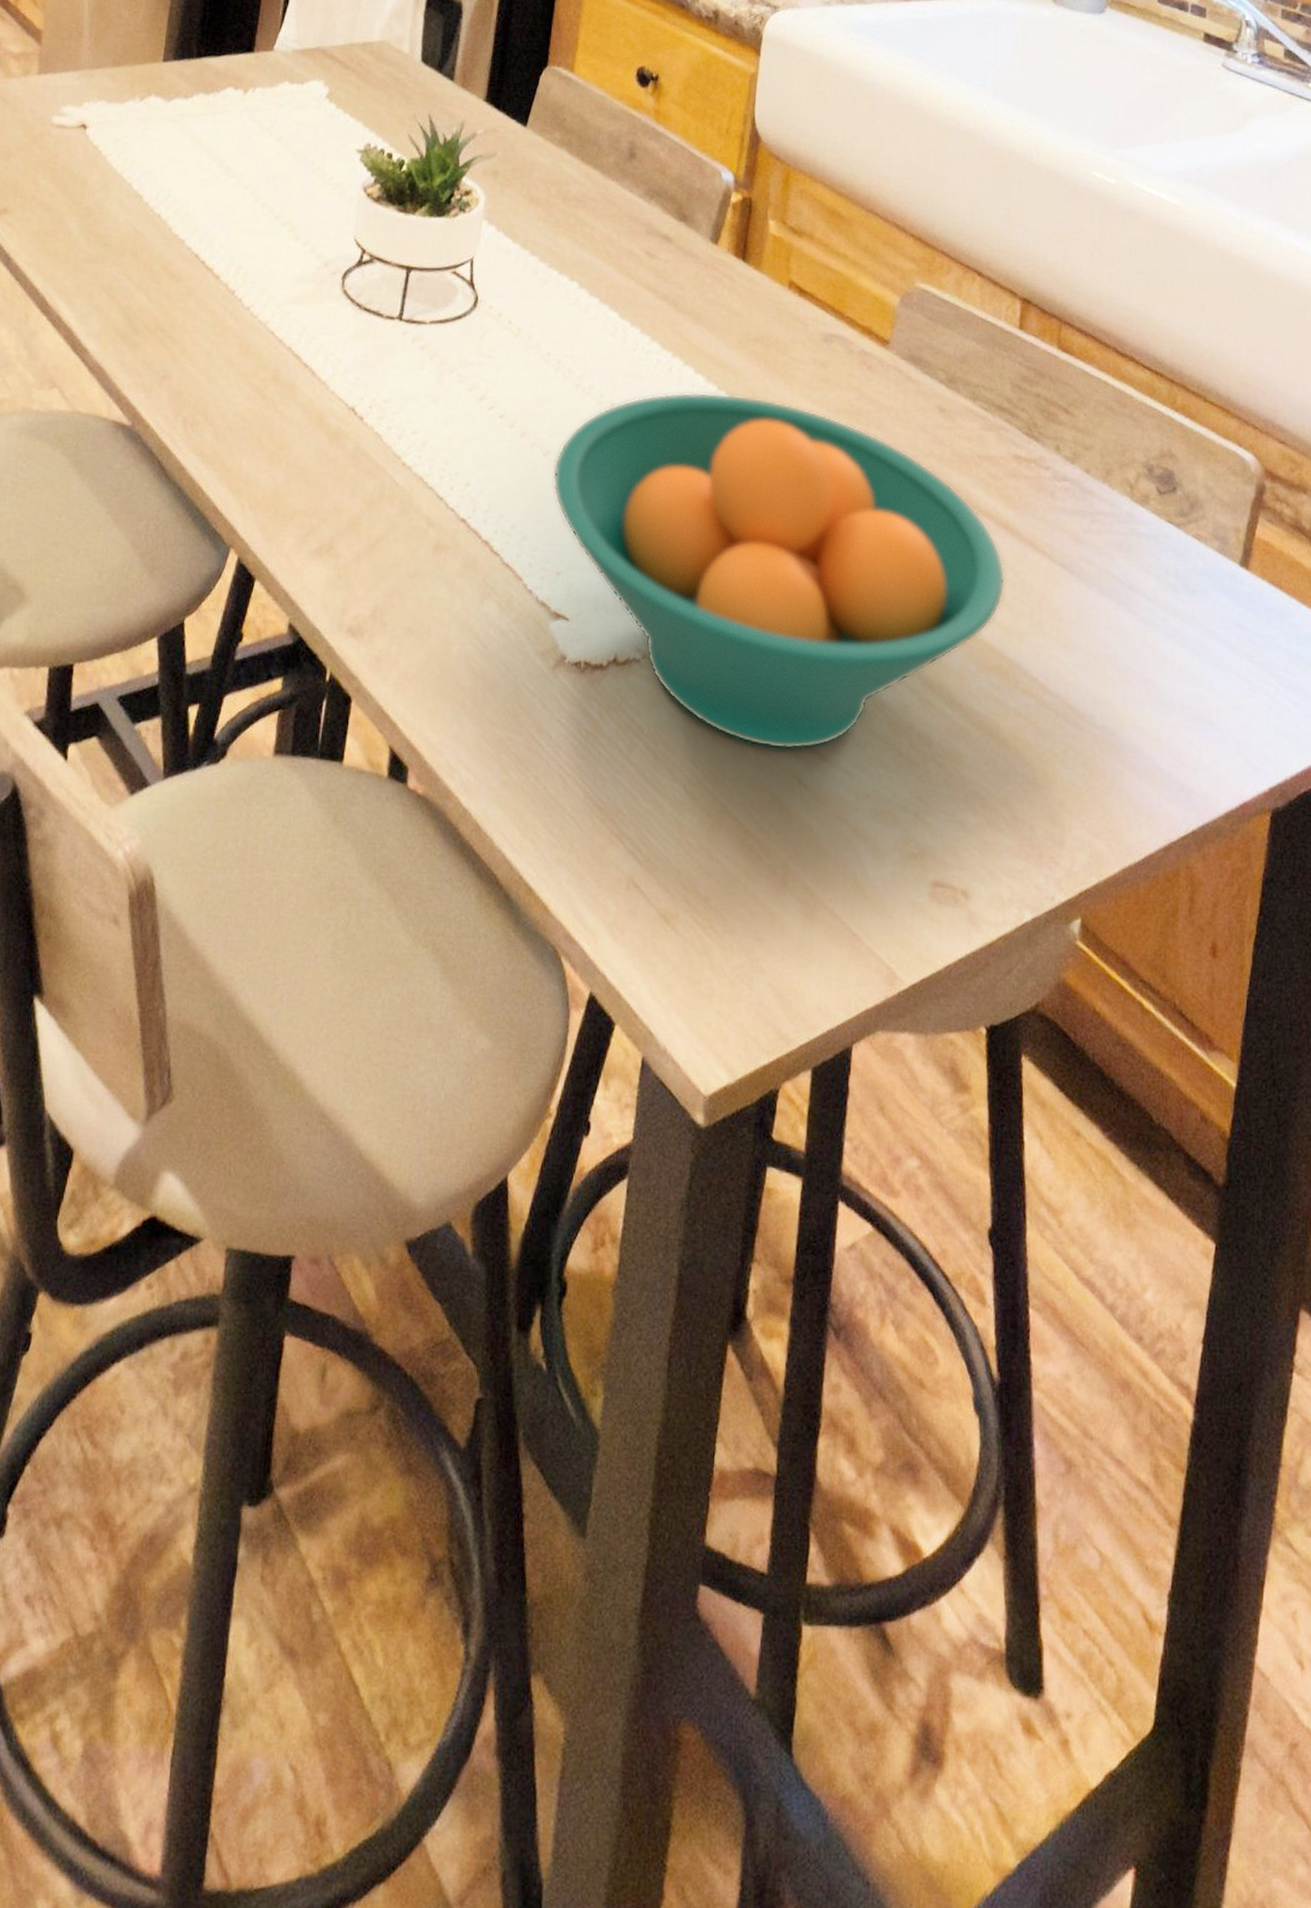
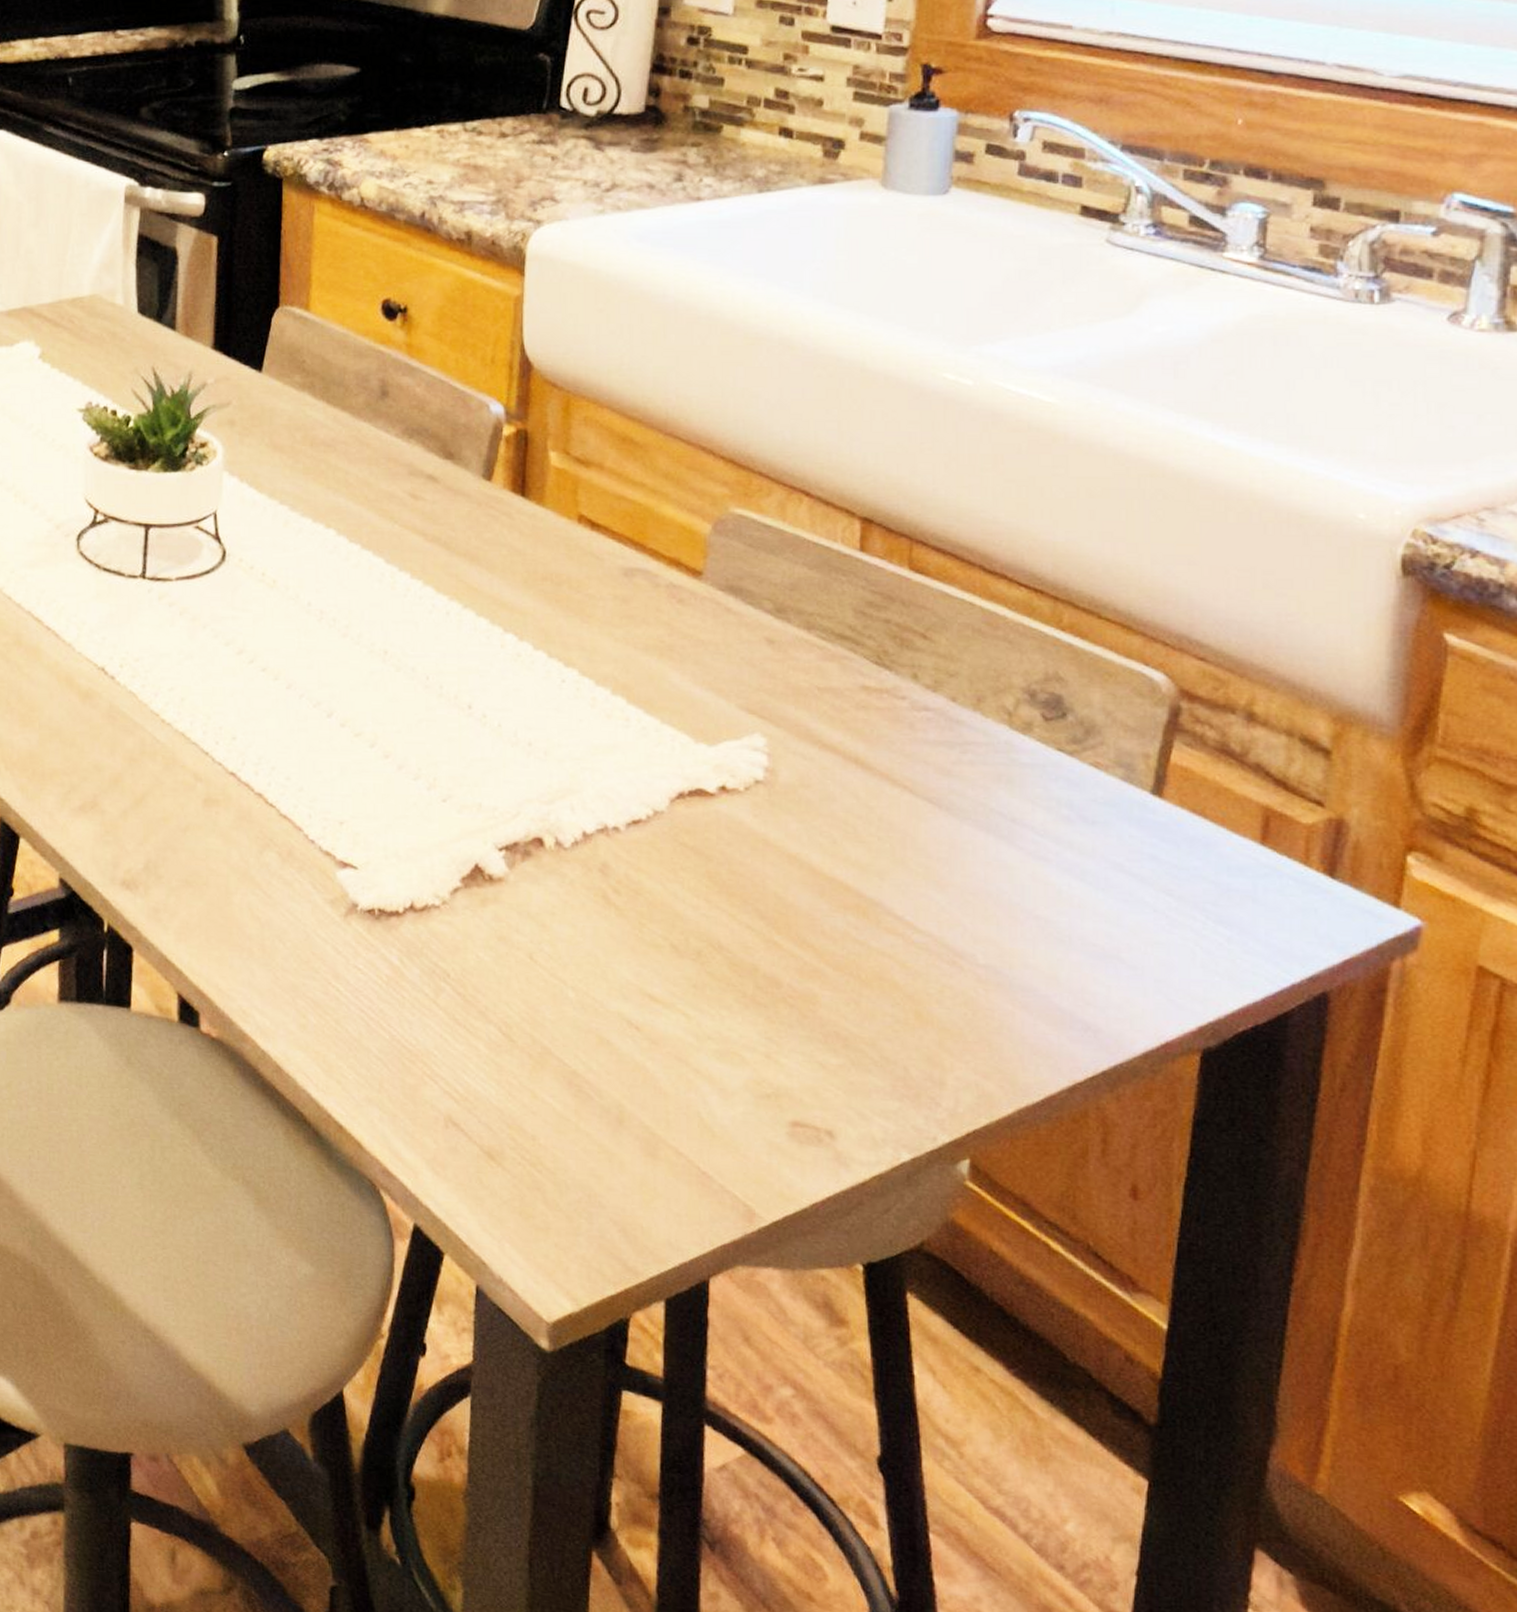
fruit bowl: present [552,392,1005,750] -> none [326,635,859,993]

